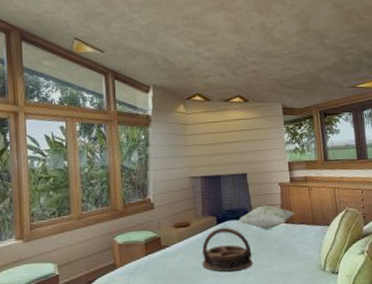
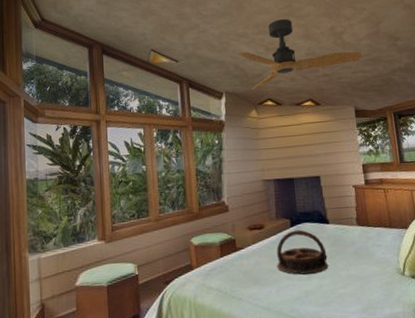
ceiling fan: none [166,12,290,84] -> present [238,19,362,89]
decorative pillow: present [238,205,295,230] -> none [313,207,371,232]

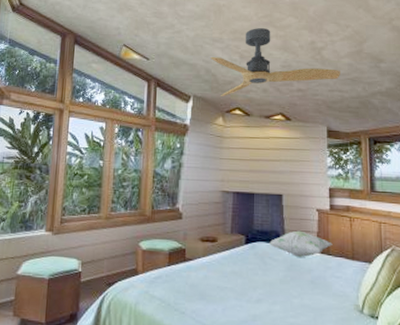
serving tray: present [276,229,329,275] -> none [226,248,281,297]
decorative pillow: none [313,207,371,232] -> present [269,230,333,257]

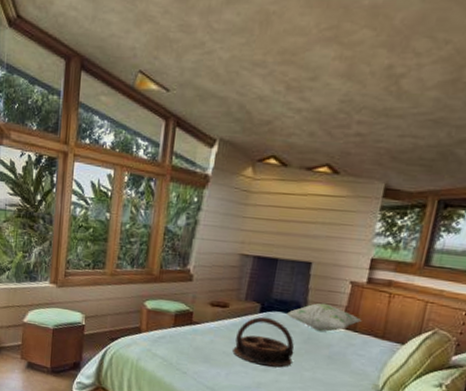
ceiling fan: present [211,28,340,96] -> none [247,46,421,141]
serving tray: none [226,248,281,297] -> present [232,316,294,367]

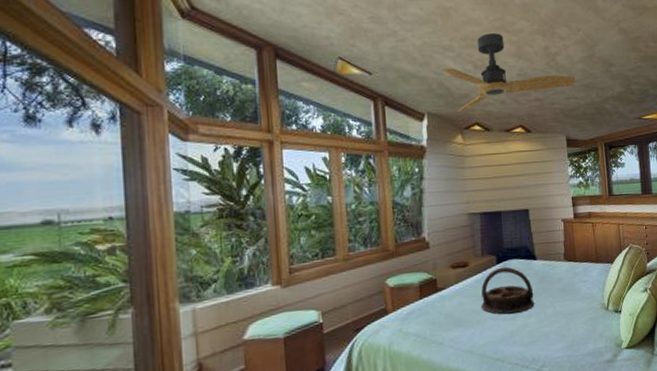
ceiling fan: none [247,46,421,141] -> present [442,33,575,112]
decorative pillow: present [287,303,362,332] -> none [520,242,578,269]

